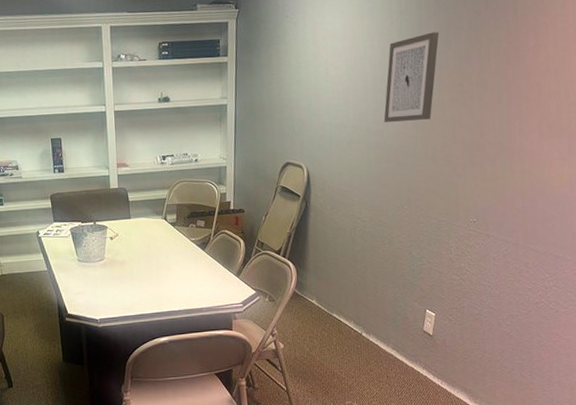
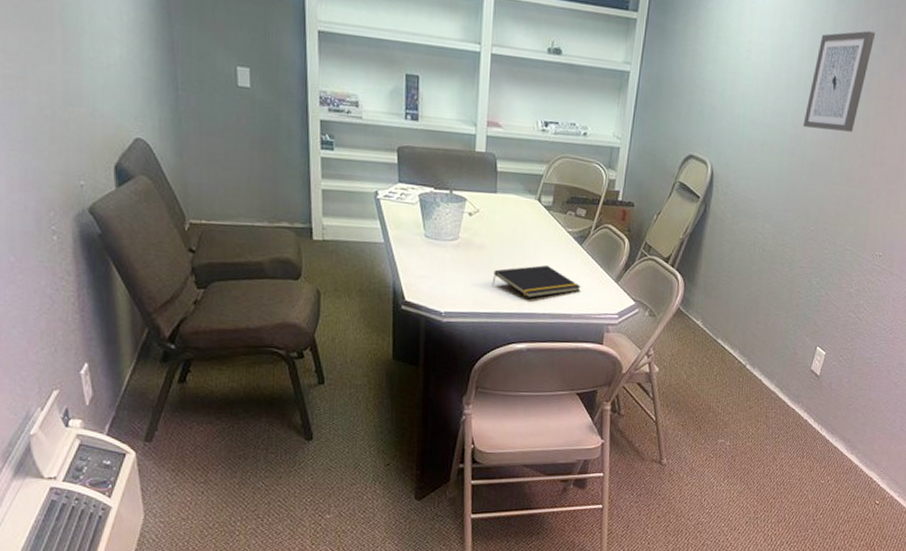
notepad: none [134,271,208,300] -> present [492,265,581,299]

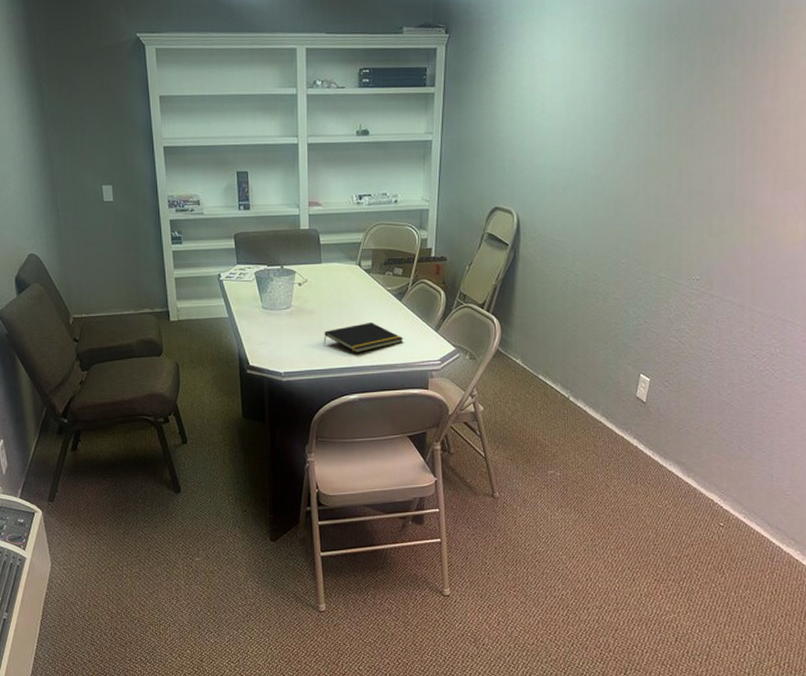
wall art: present [803,31,876,132] -> none [604,67,670,166]

